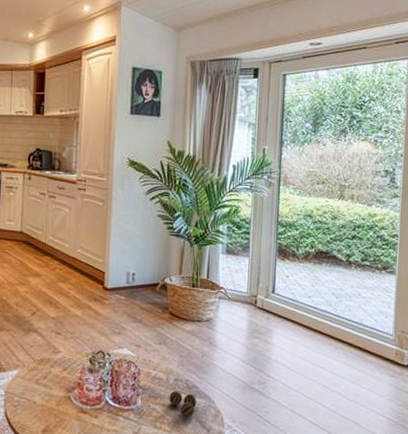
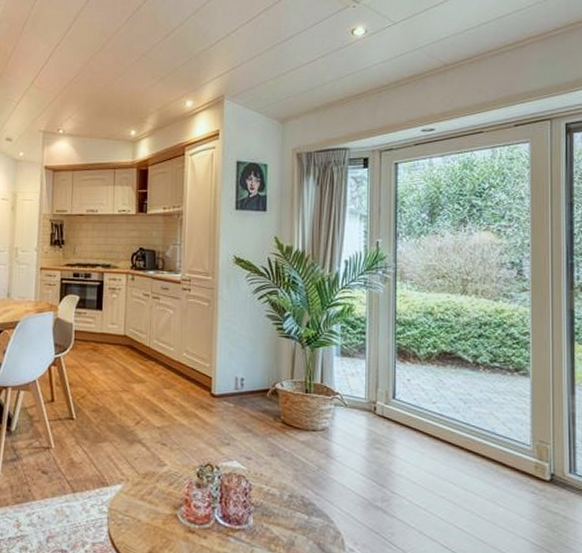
decorative ball: present [169,390,197,417] -> none [283,508,314,539]

